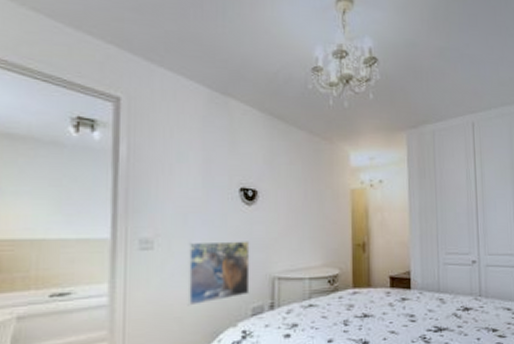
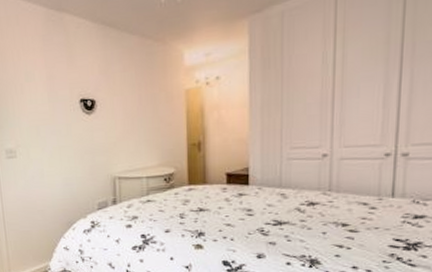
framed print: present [187,241,250,306] -> none [42,146,95,202]

